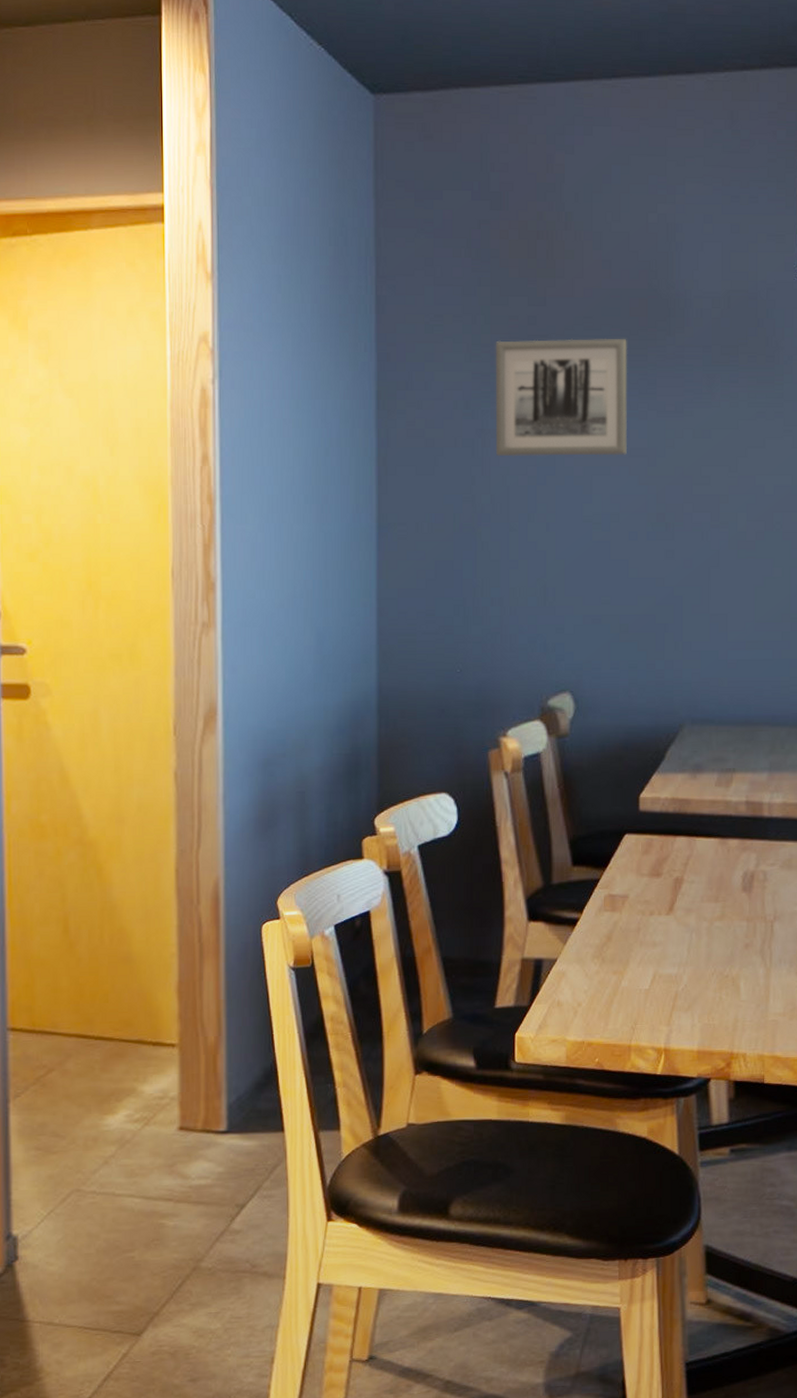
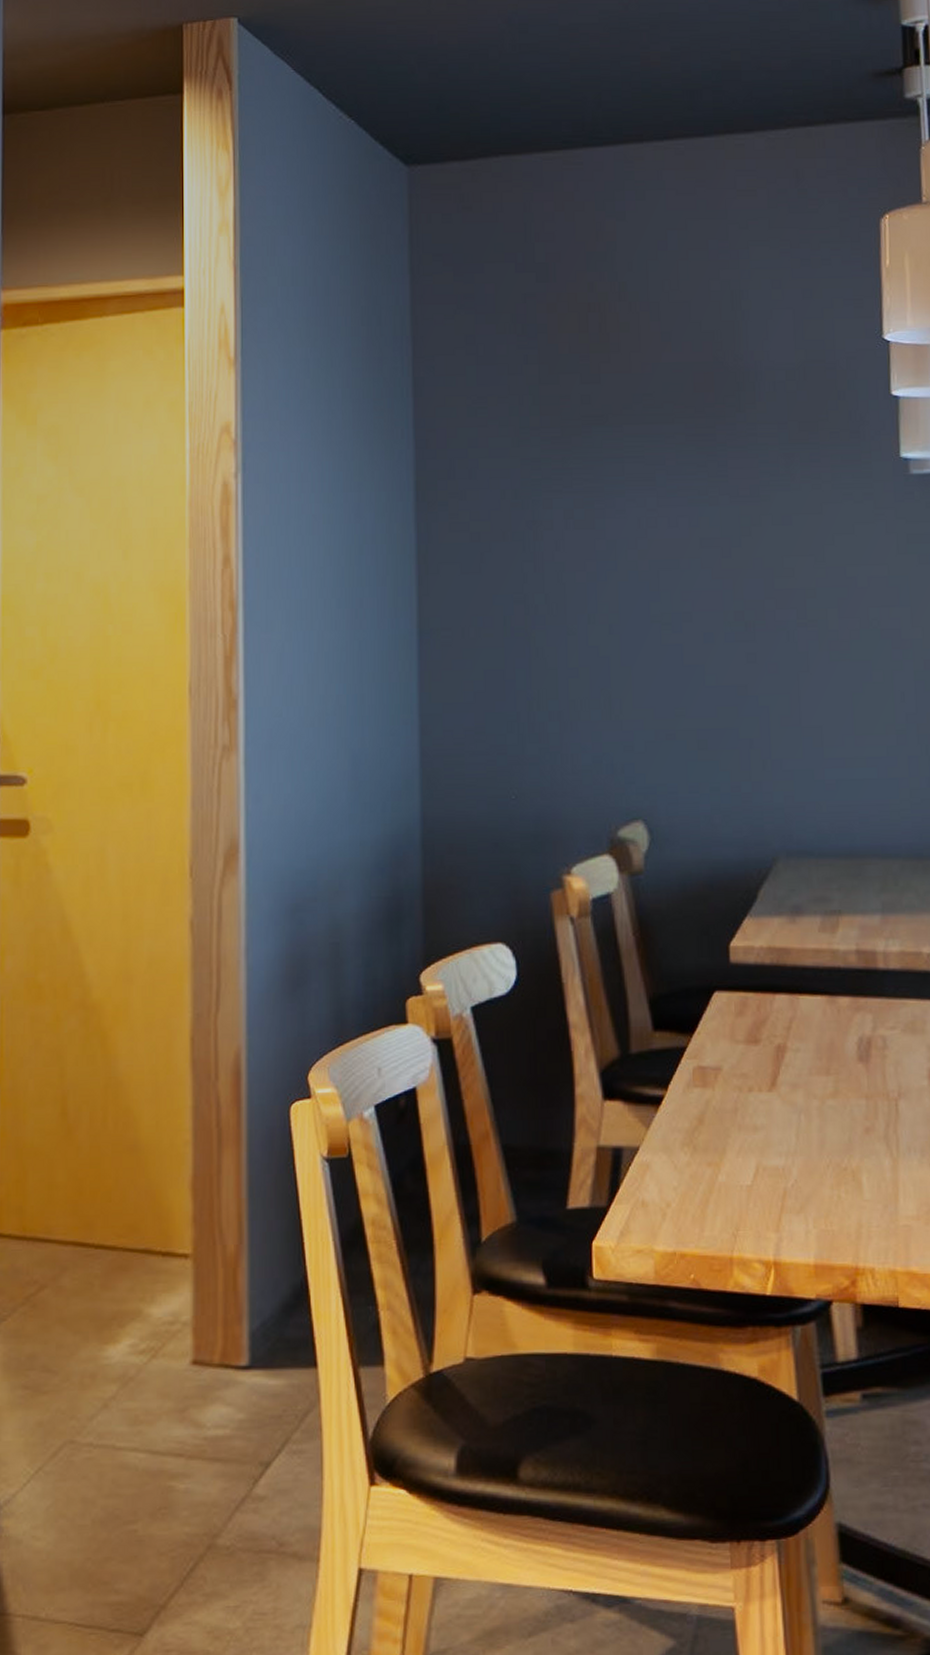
wall art: present [495,339,627,457] -> none [545,417,697,551]

